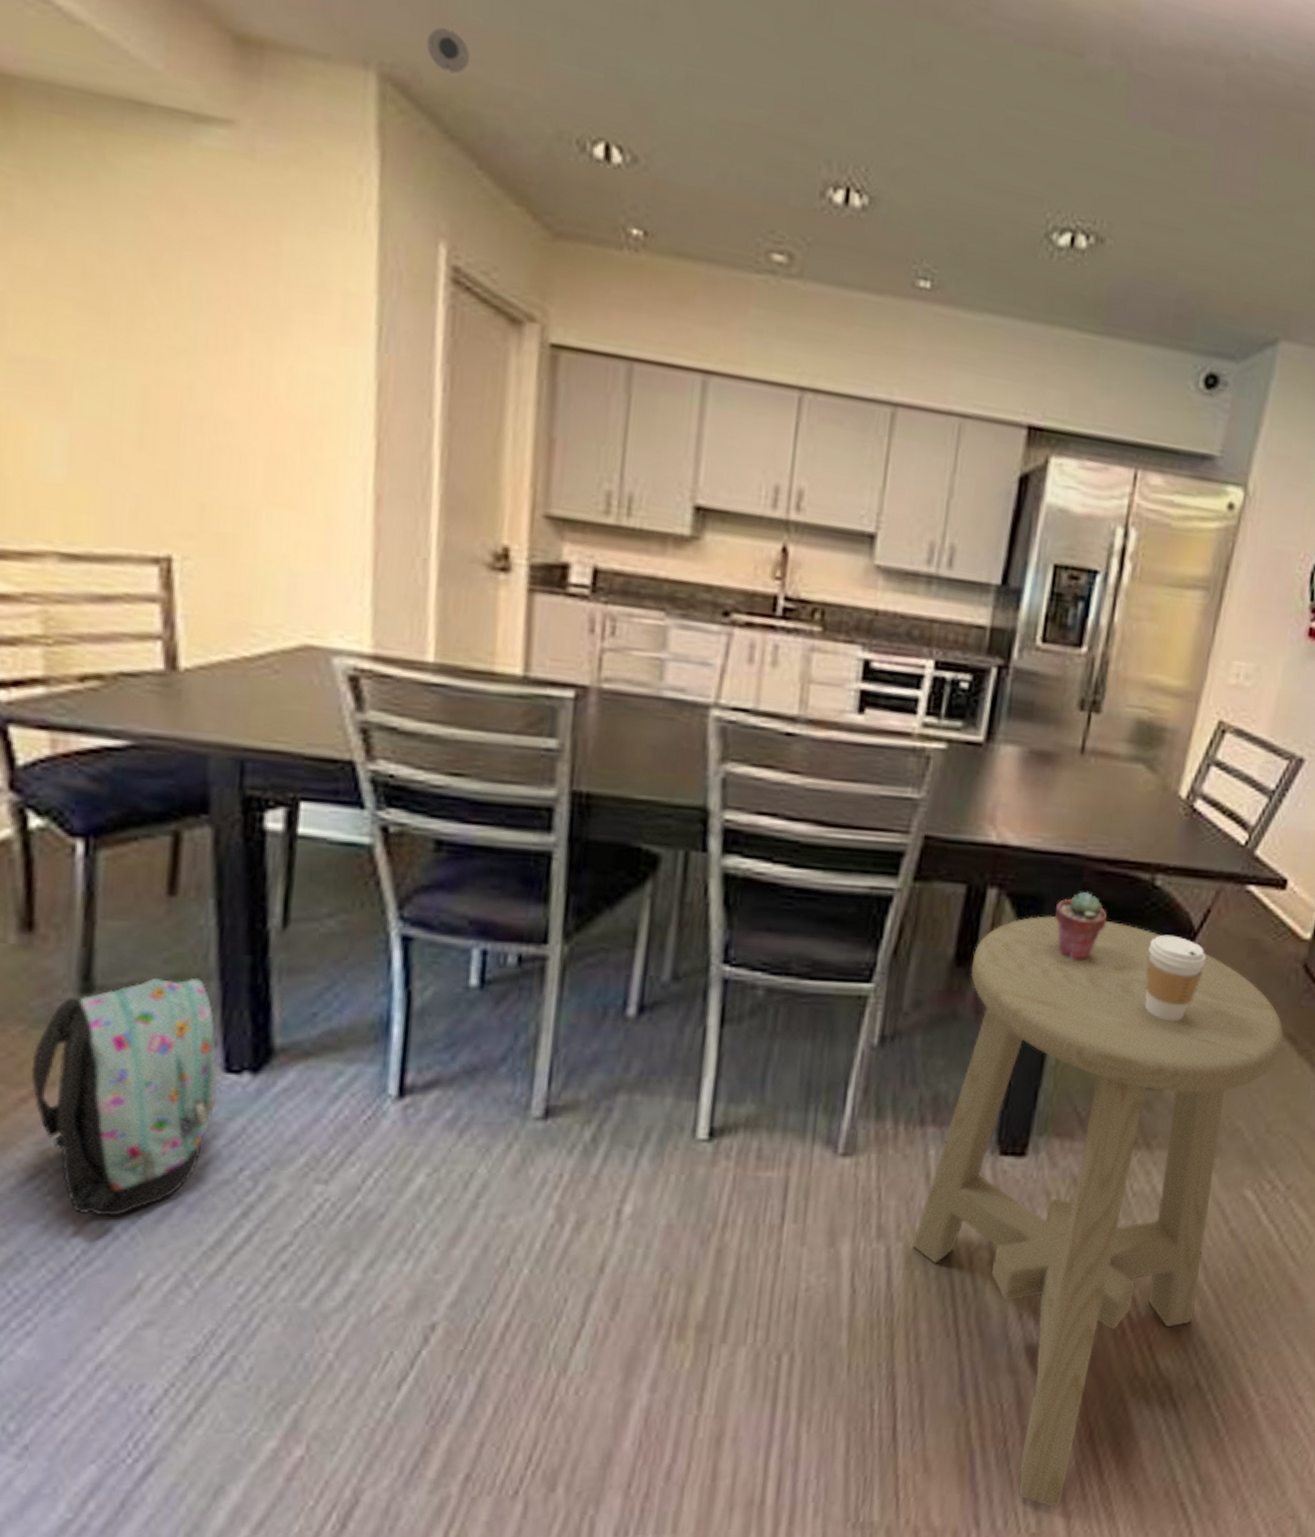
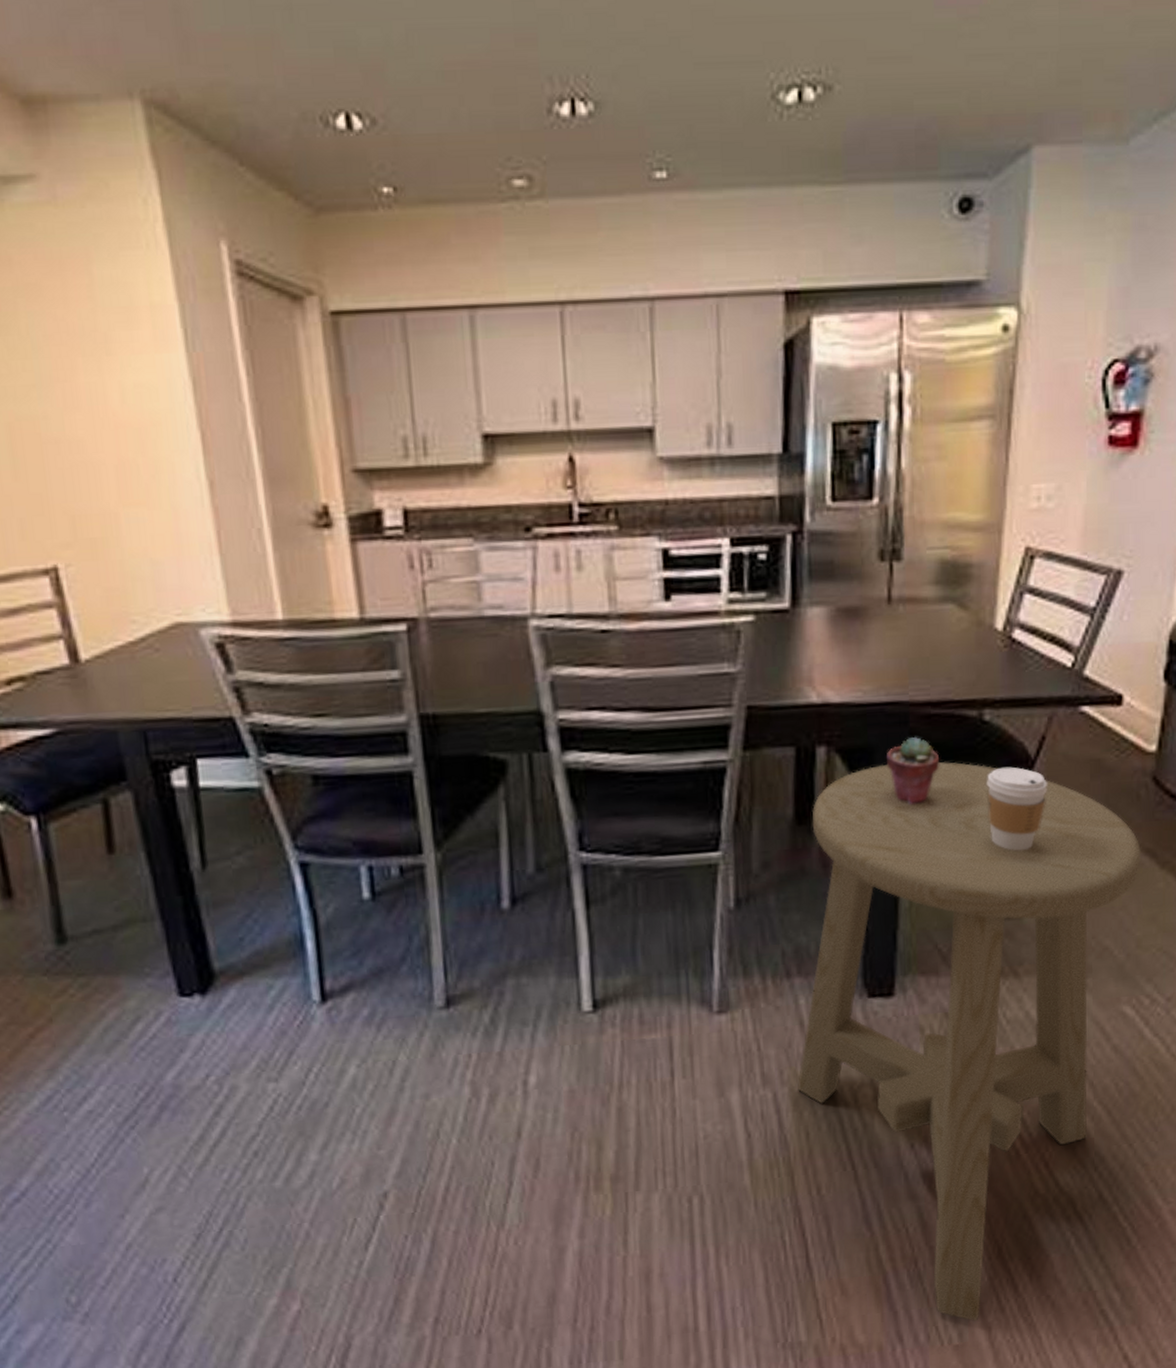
backpack: present [30,978,219,1217] -> none [31,920,177,1125]
smoke detector: present [426,27,470,74] -> none [176,44,215,84]

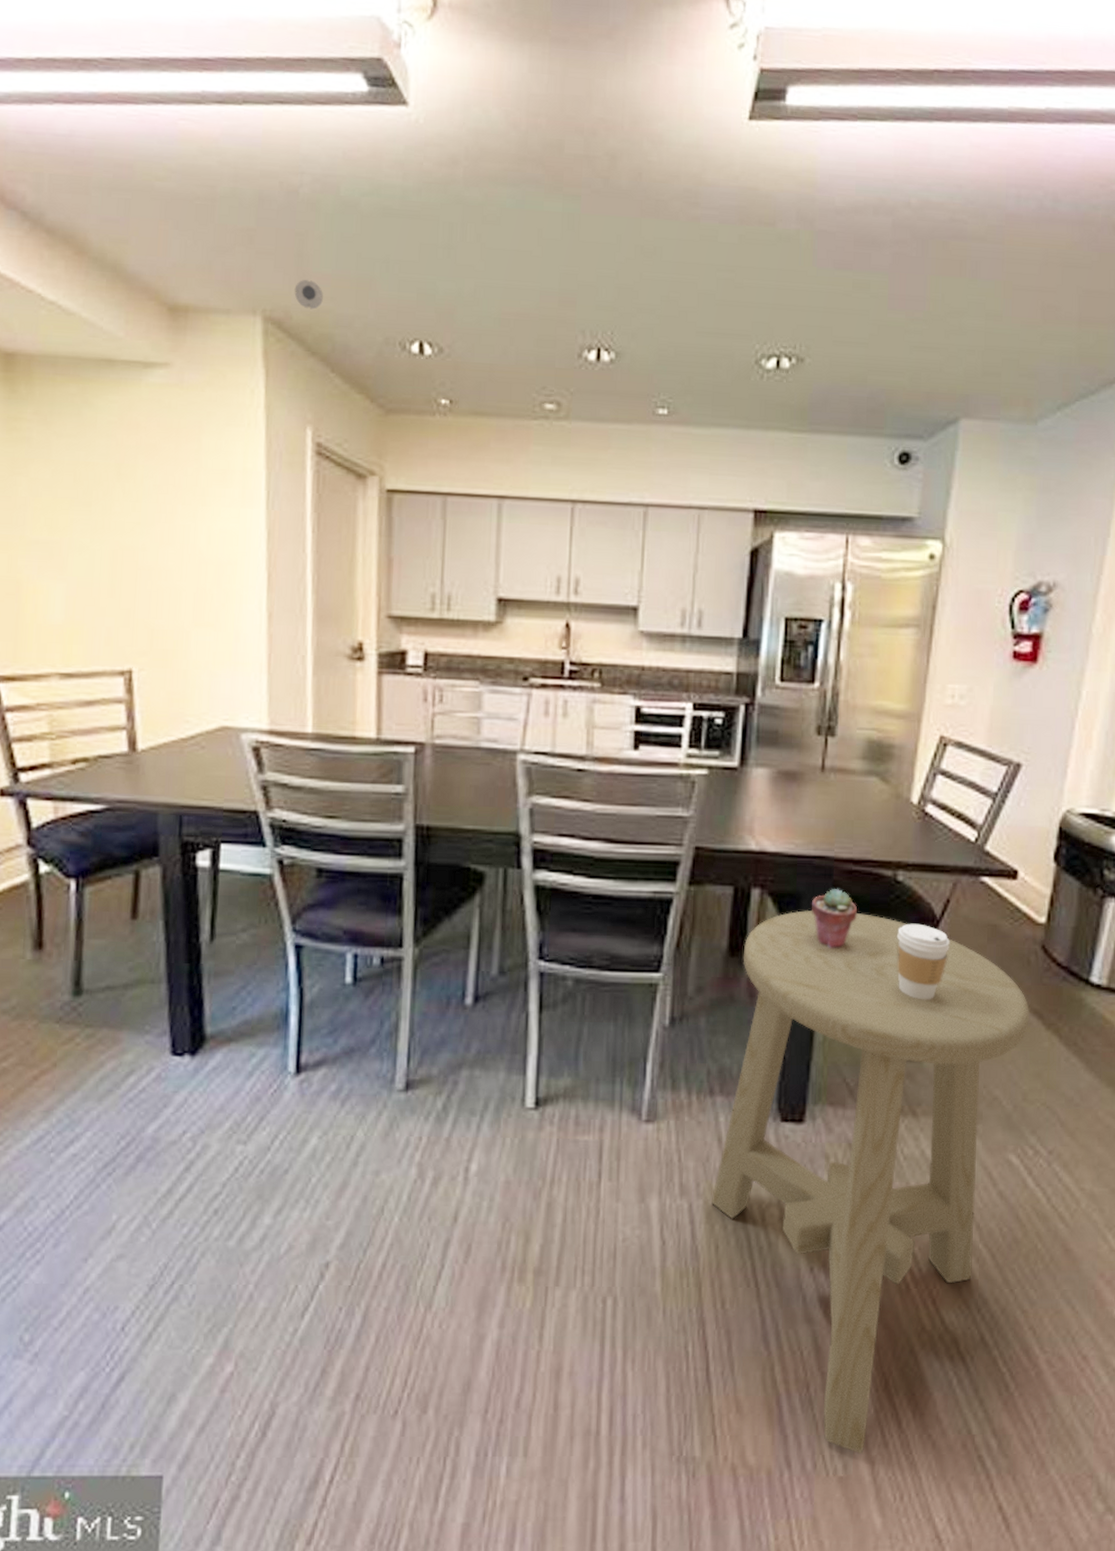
smoke detector: none [176,44,215,84] -> present [294,280,323,310]

